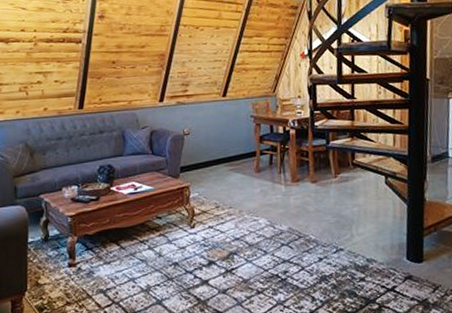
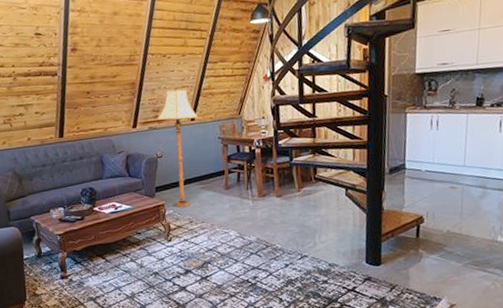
floor lamp: none [186,60,230,190] -> present [157,86,198,208]

